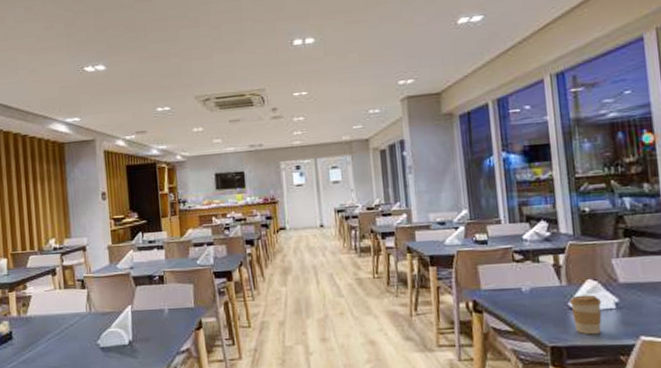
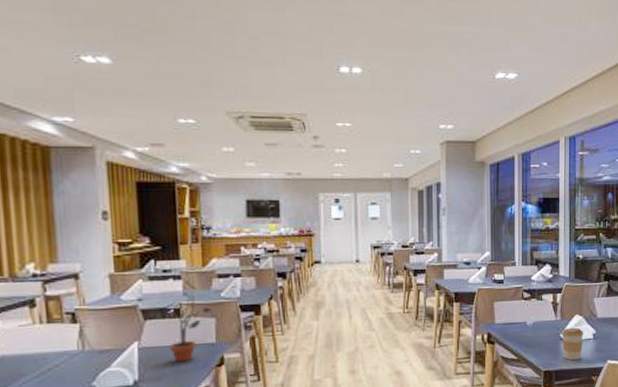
potted plant: none [149,250,190,325] -> present [162,281,212,363]

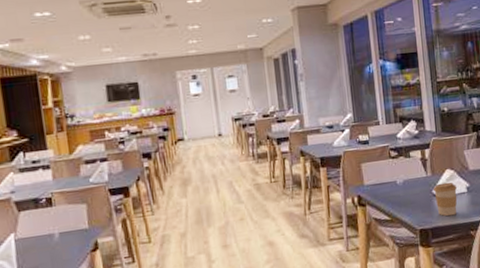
potted plant: present [162,281,212,363] -> none [34,169,83,251]

